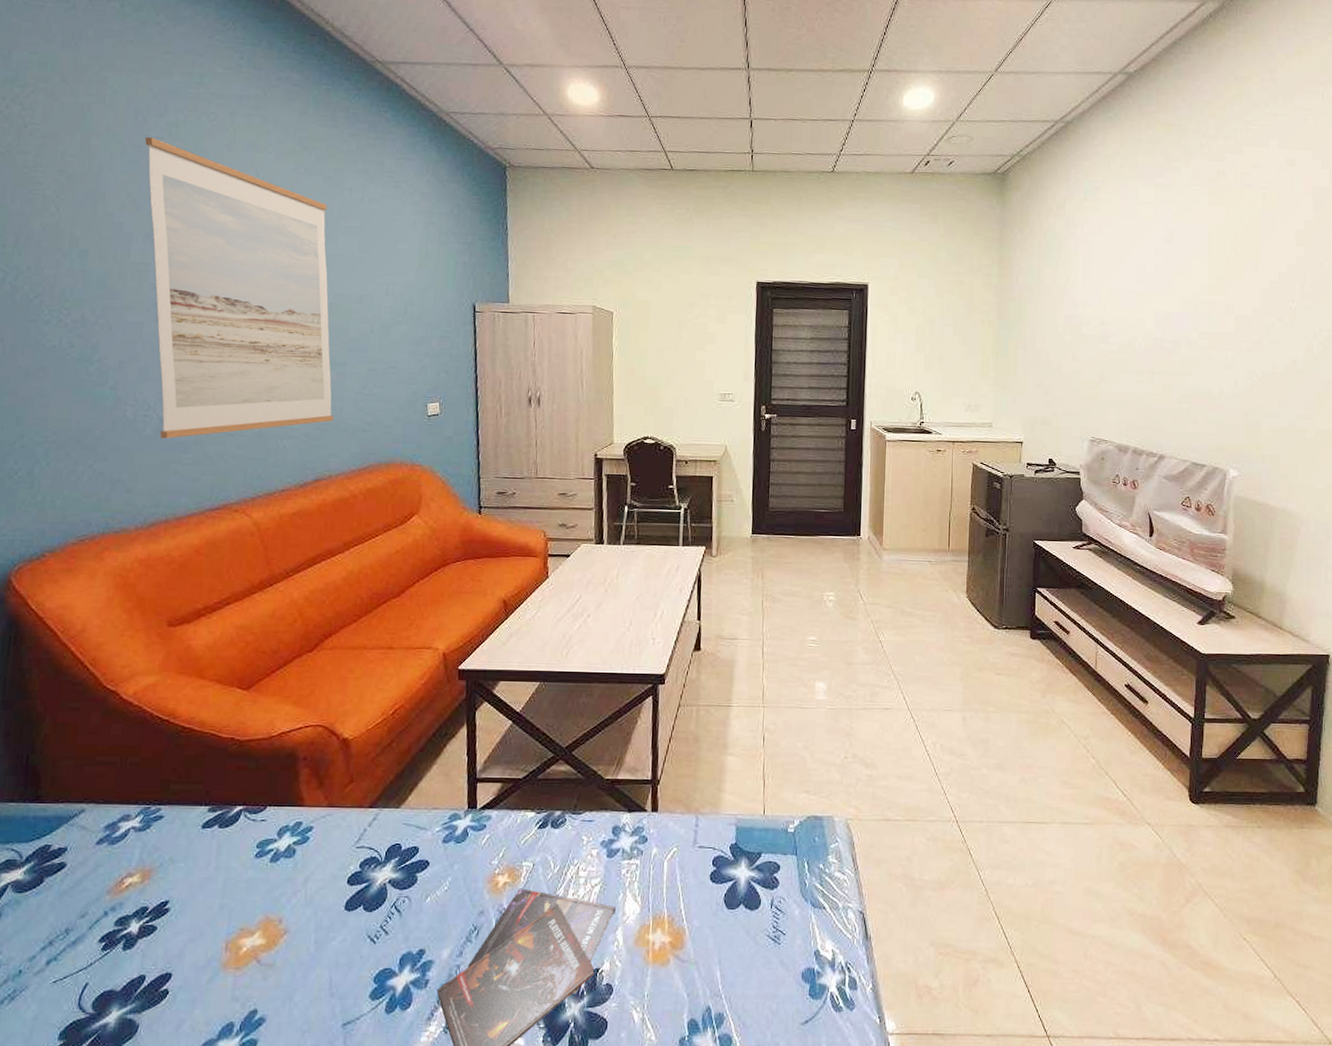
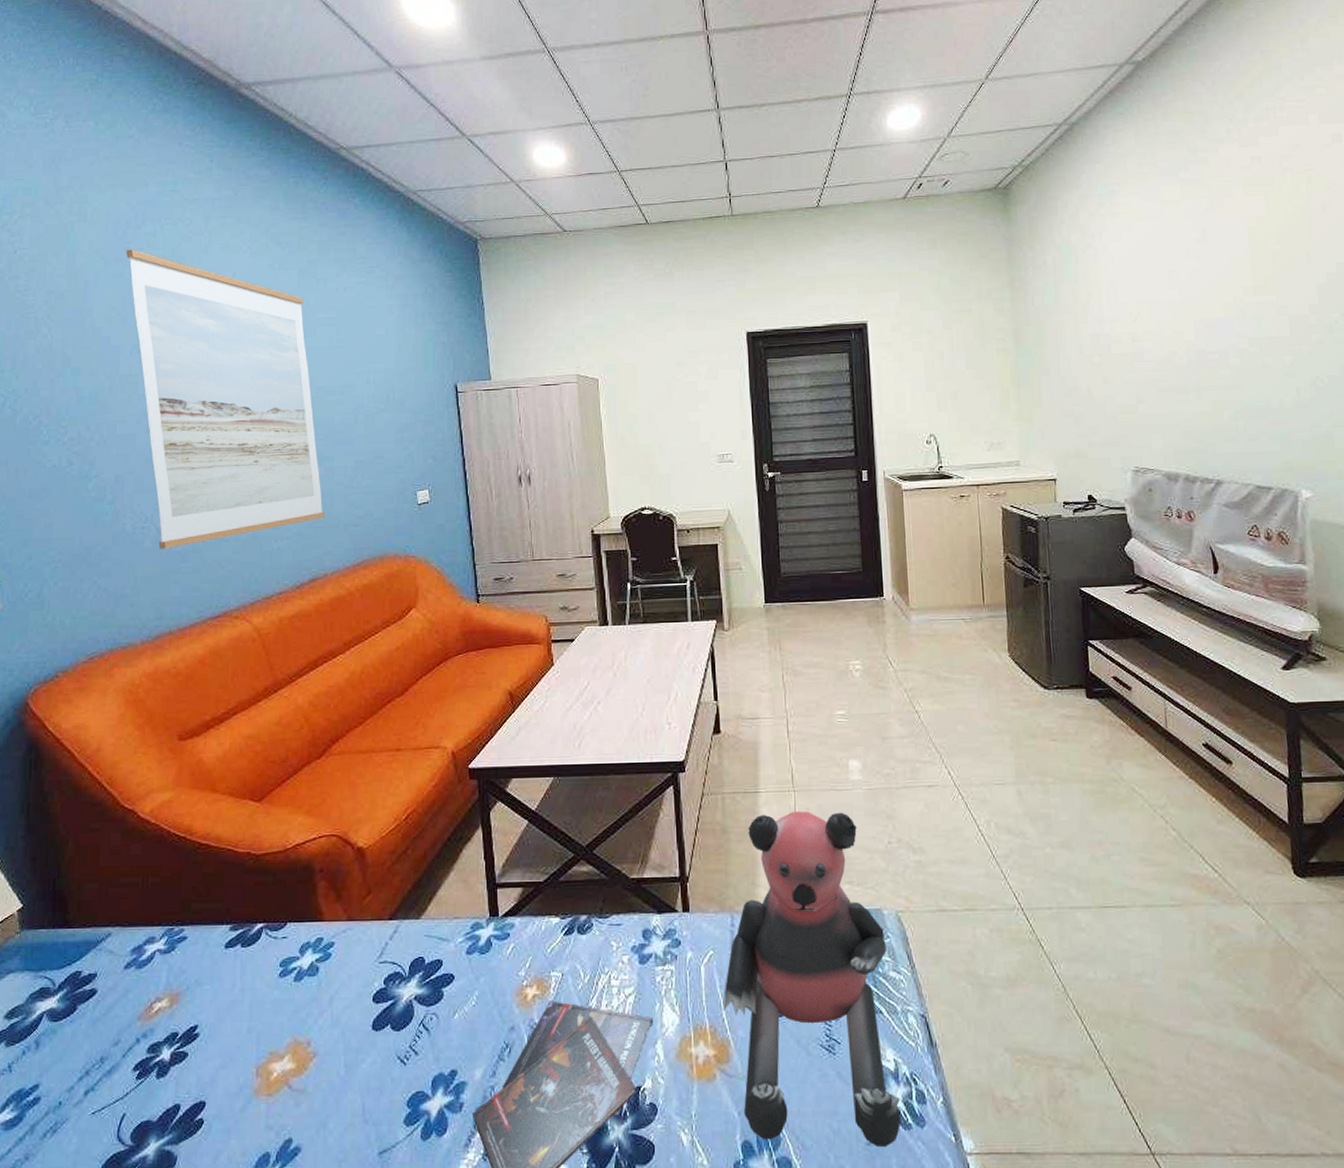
bear: none [681,725,834,1028] -> present [723,811,901,1148]

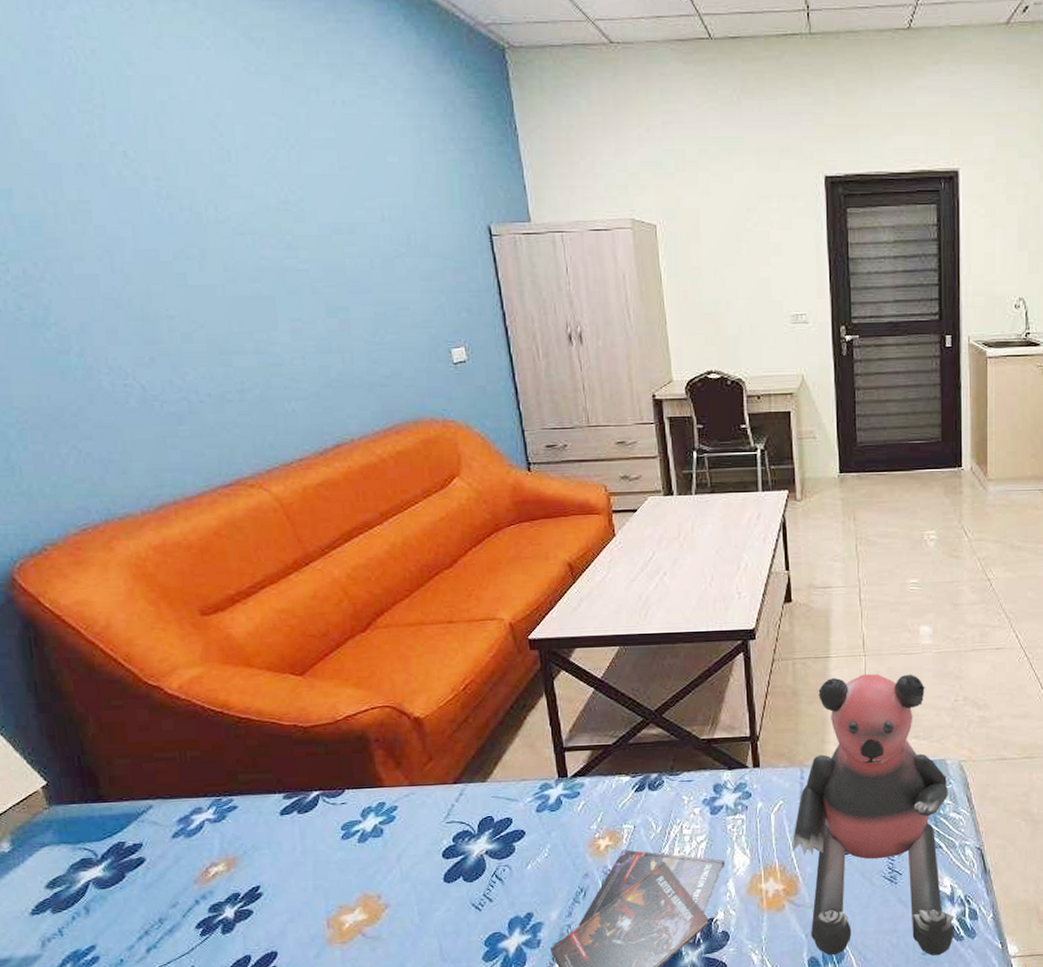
wall art: present [126,250,325,549] -> none [49,38,344,410]

